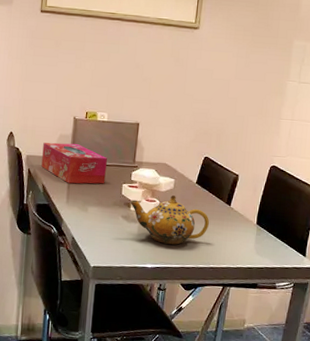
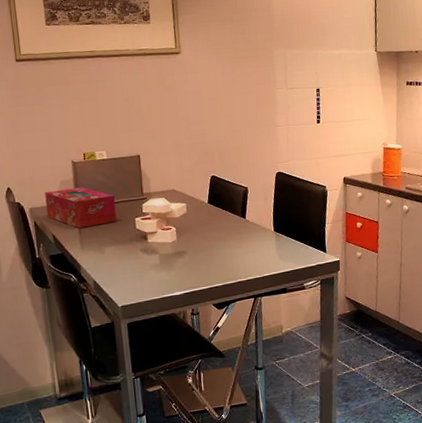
teapot: present [130,195,209,245] -> none [146,219,229,269]

